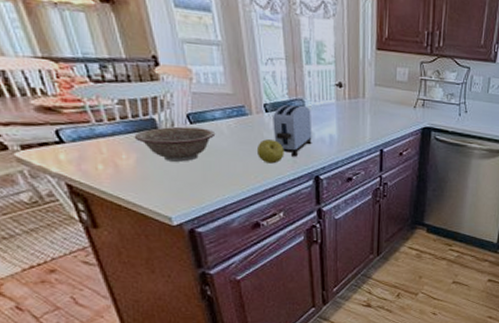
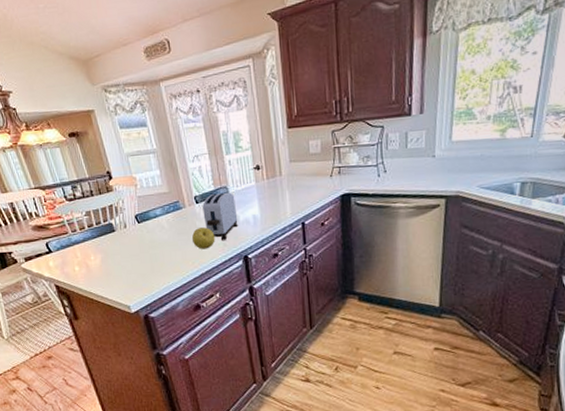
decorative bowl: present [134,126,216,162] -> none [98,225,158,258]

